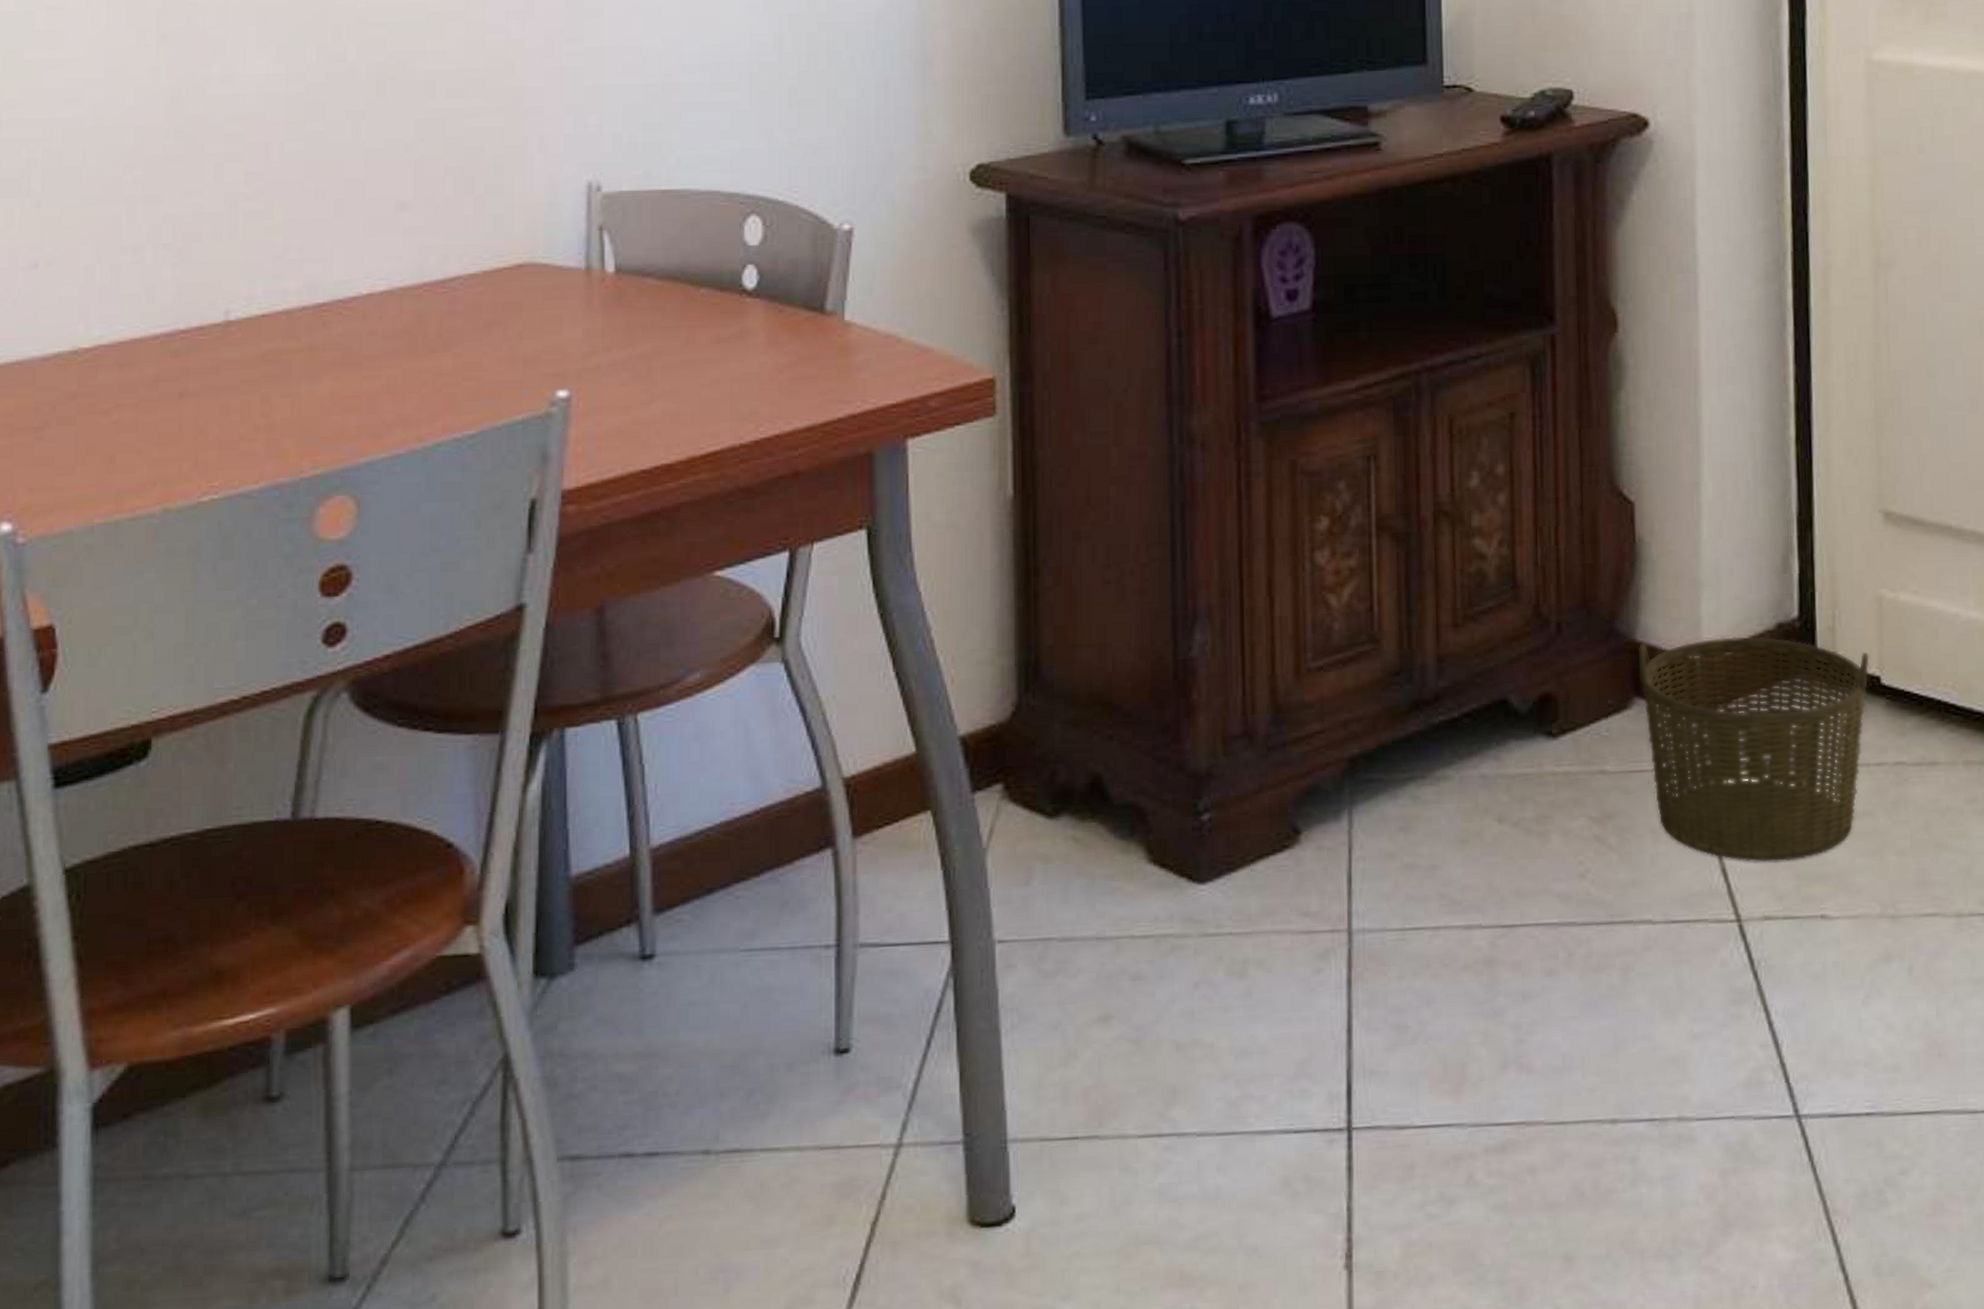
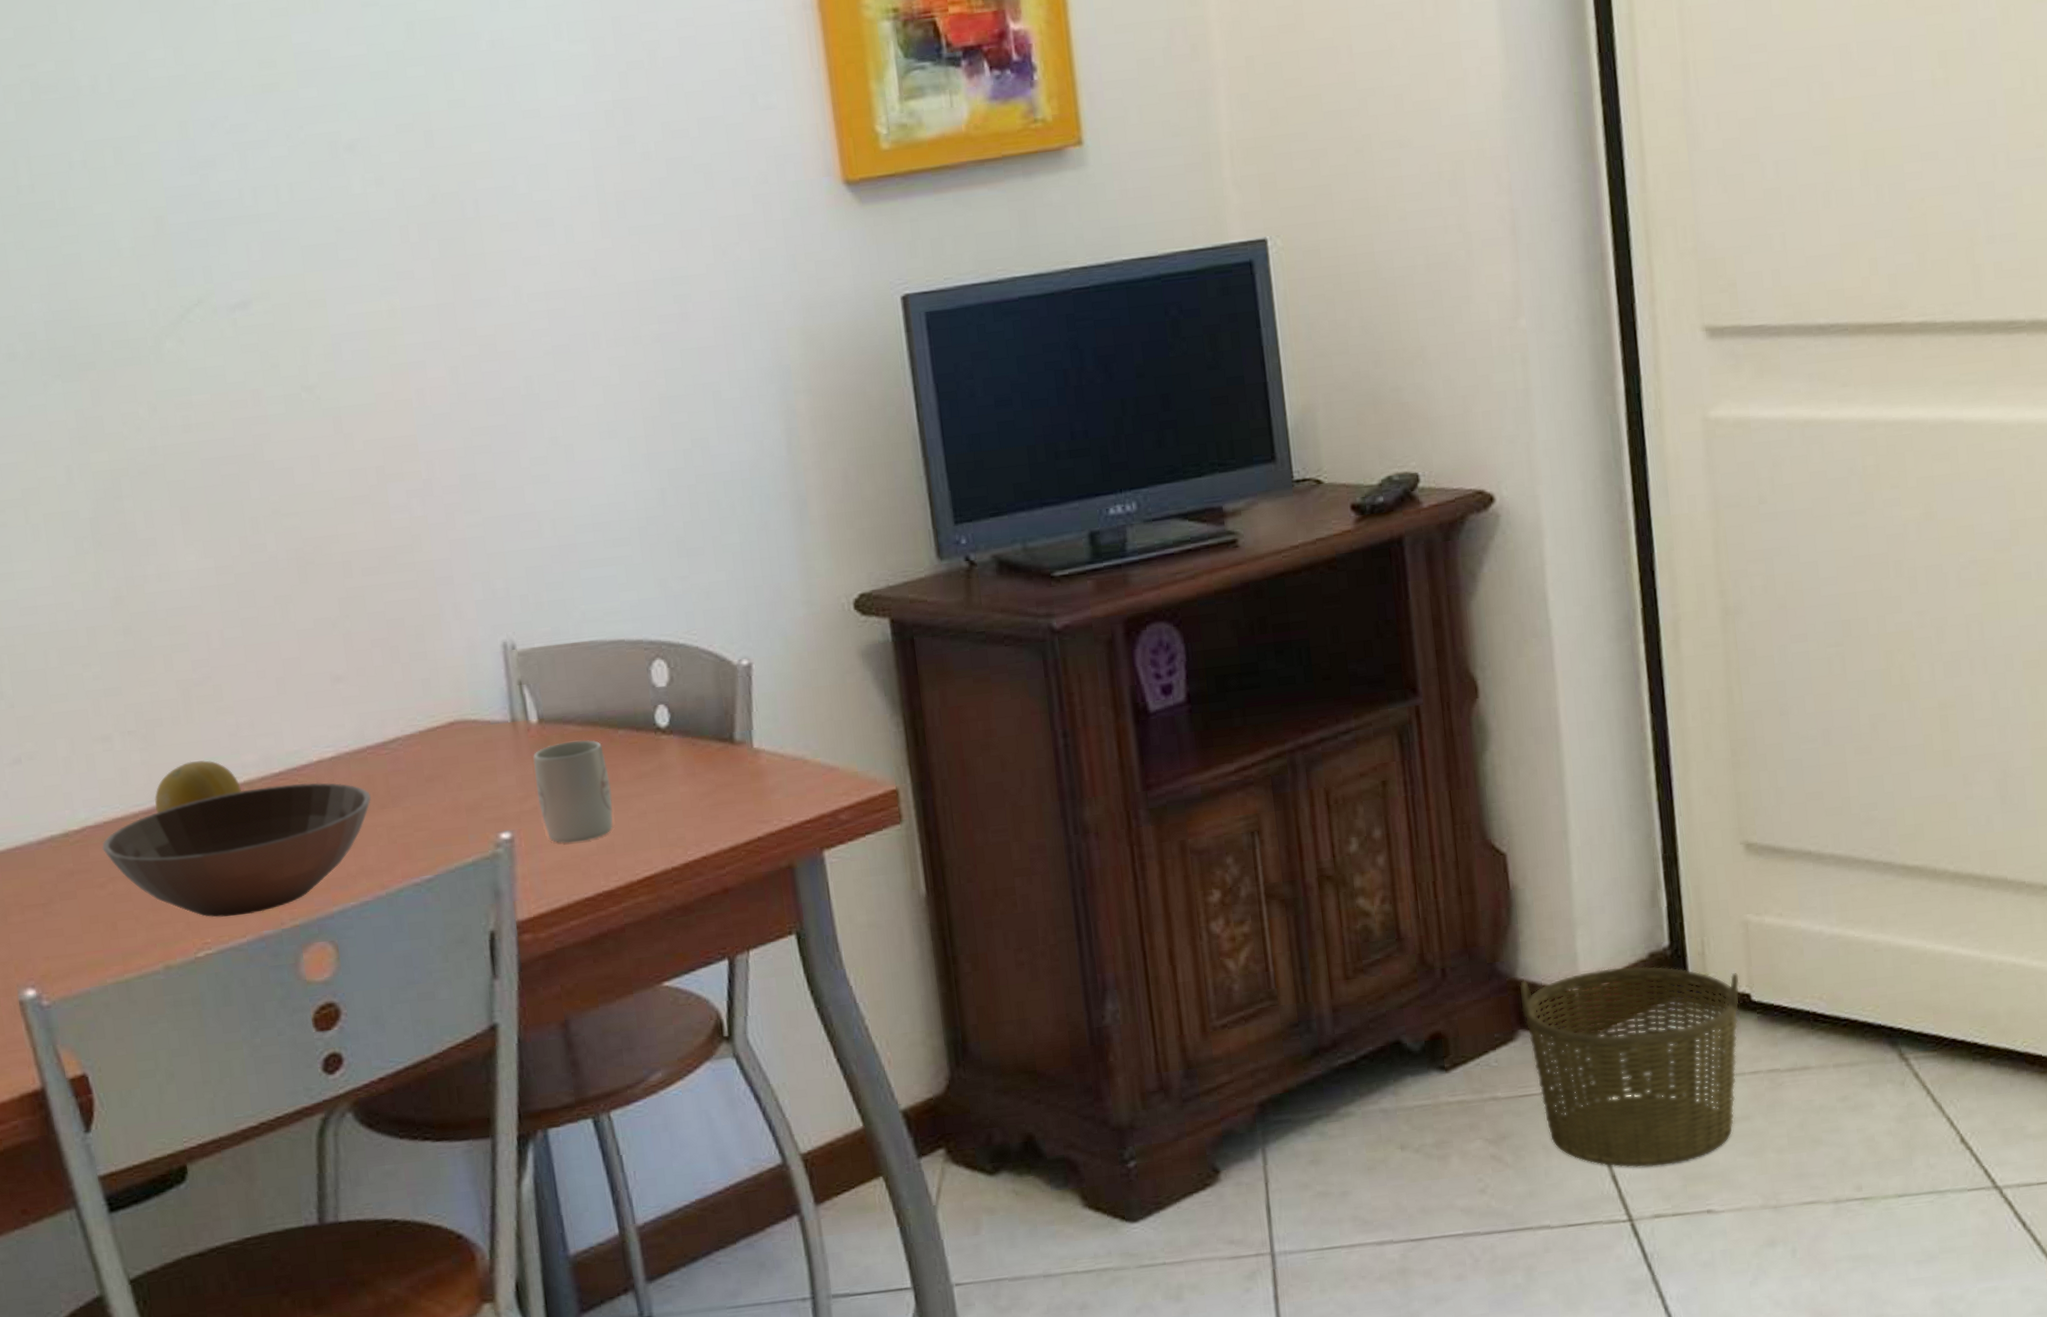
bowl: none [113,317,420,459] -> present [102,782,371,917]
fruit: none [180,282,278,337] -> present [155,760,242,813]
mug: none [603,295,684,408] -> present [533,739,613,843]

